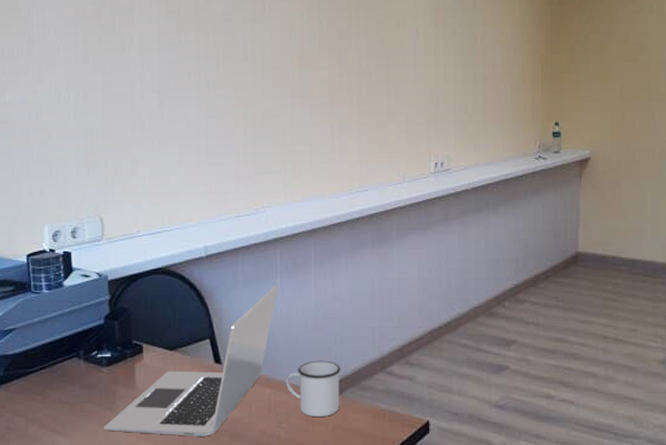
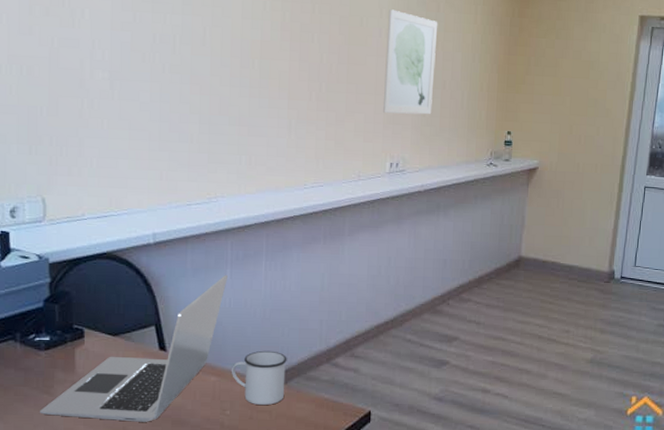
wall art: none [424,8,476,112] -> present [383,9,438,115]

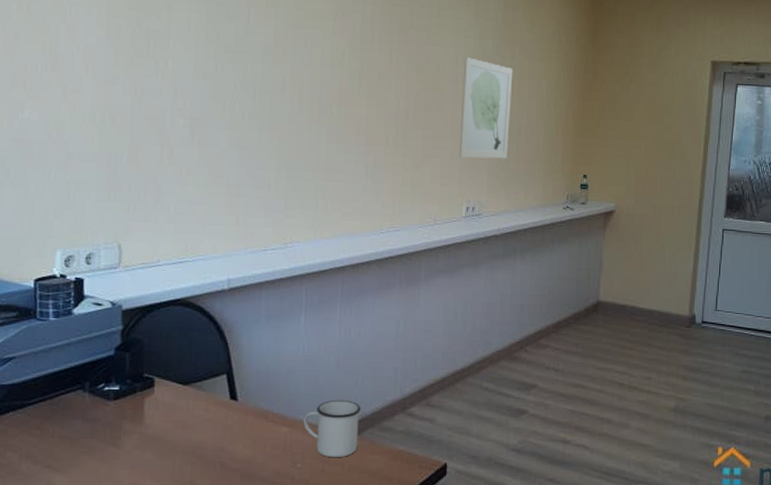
laptop: present [40,274,228,422] -> none [105,321,302,476]

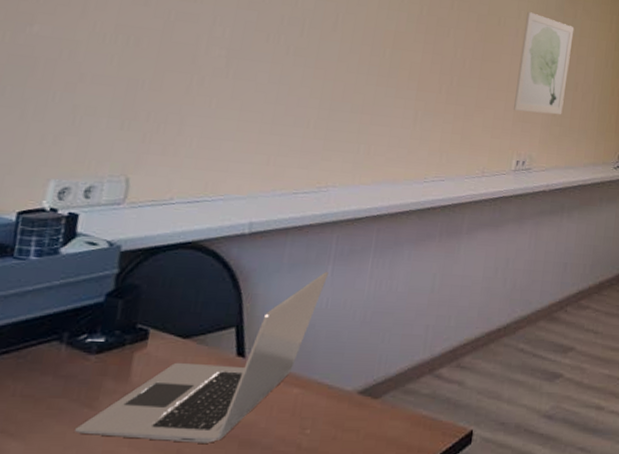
laptop: none [105,321,302,476] -> present [75,271,329,443]
mug: present [304,399,361,457] -> none [318,358,385,423]

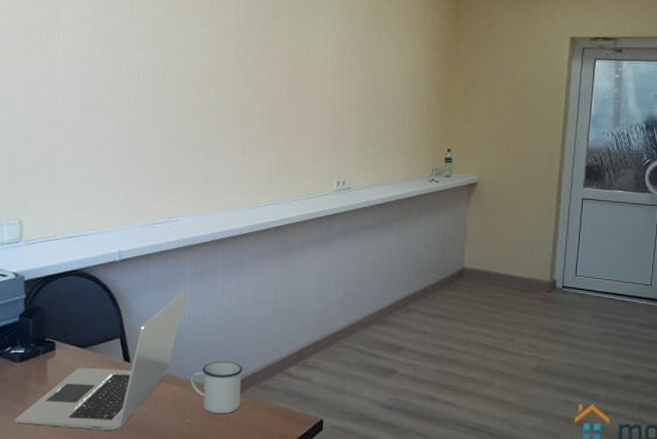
mug: none [318,358,385,423] -> present [191,361,243,413]
wall art: present [514,12,575,115] -> none [330,40,380,136]

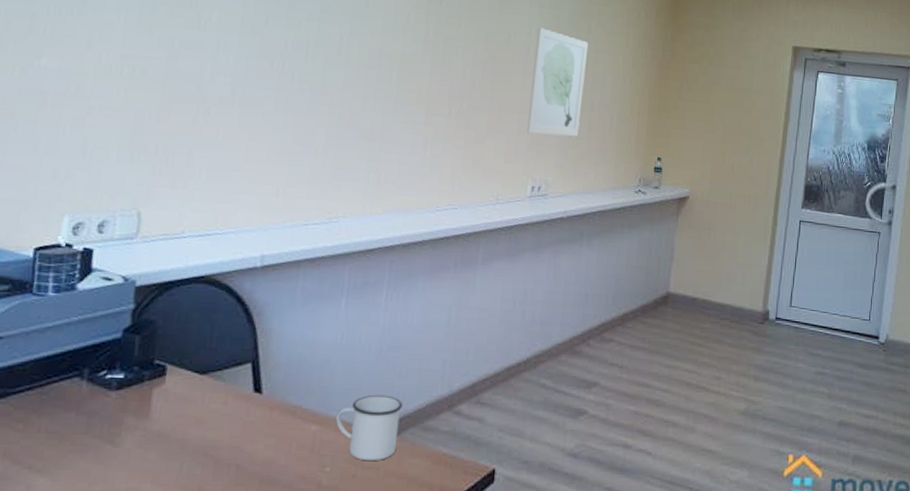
laptop: present [14,289,187,430] -> none [99,304,342,481]
wall art: none [330,40,380,136] -> present [527,27,589,137]

